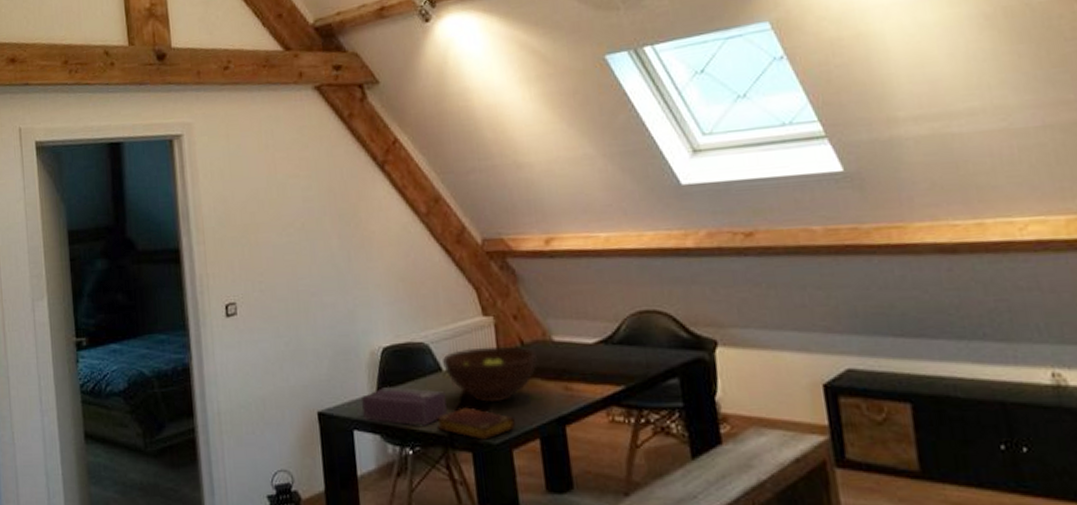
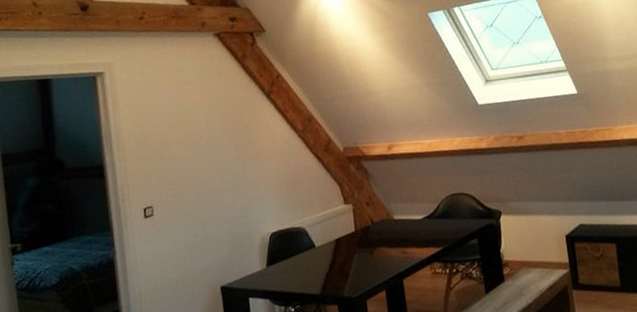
tissue box: present [362,386,447,428] -> none [255,261,320,291]
book: present [435,407,516,440] -> none [311,272,369,296]
fruit bowl: present [443,346,538,403] -> none [316,225,384,268]

